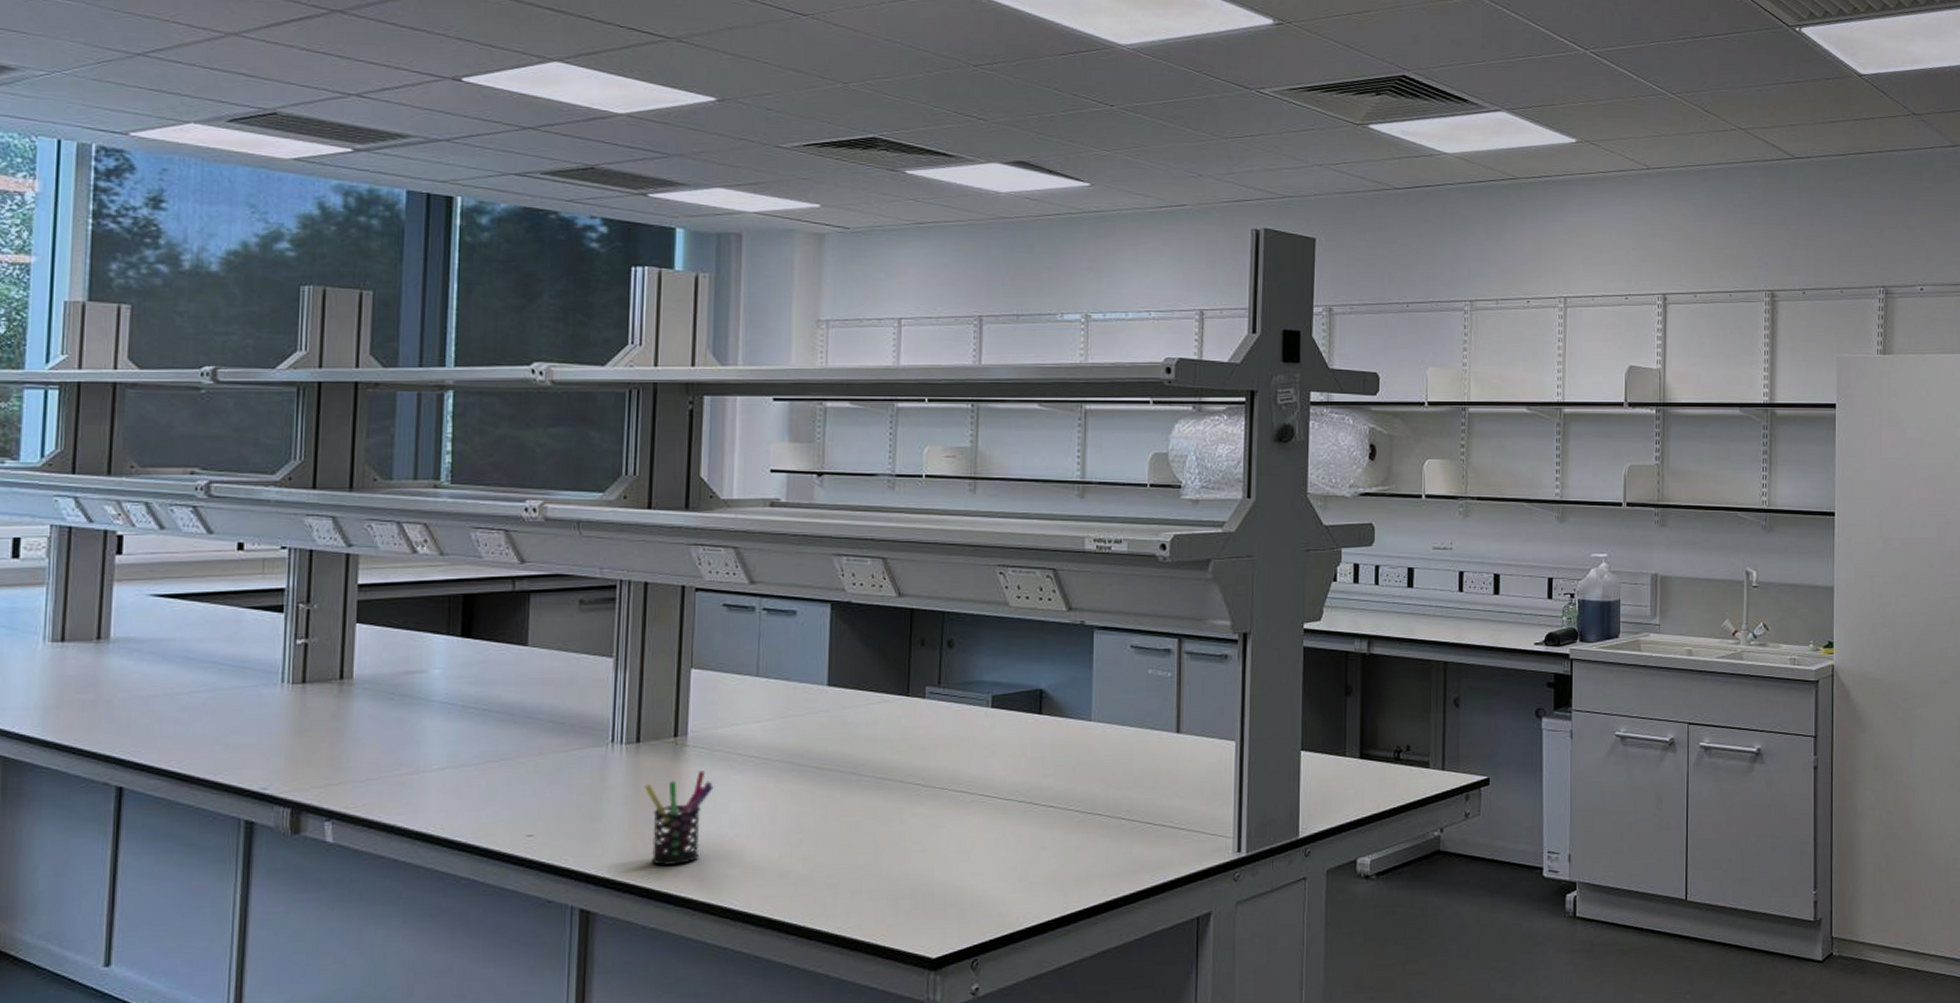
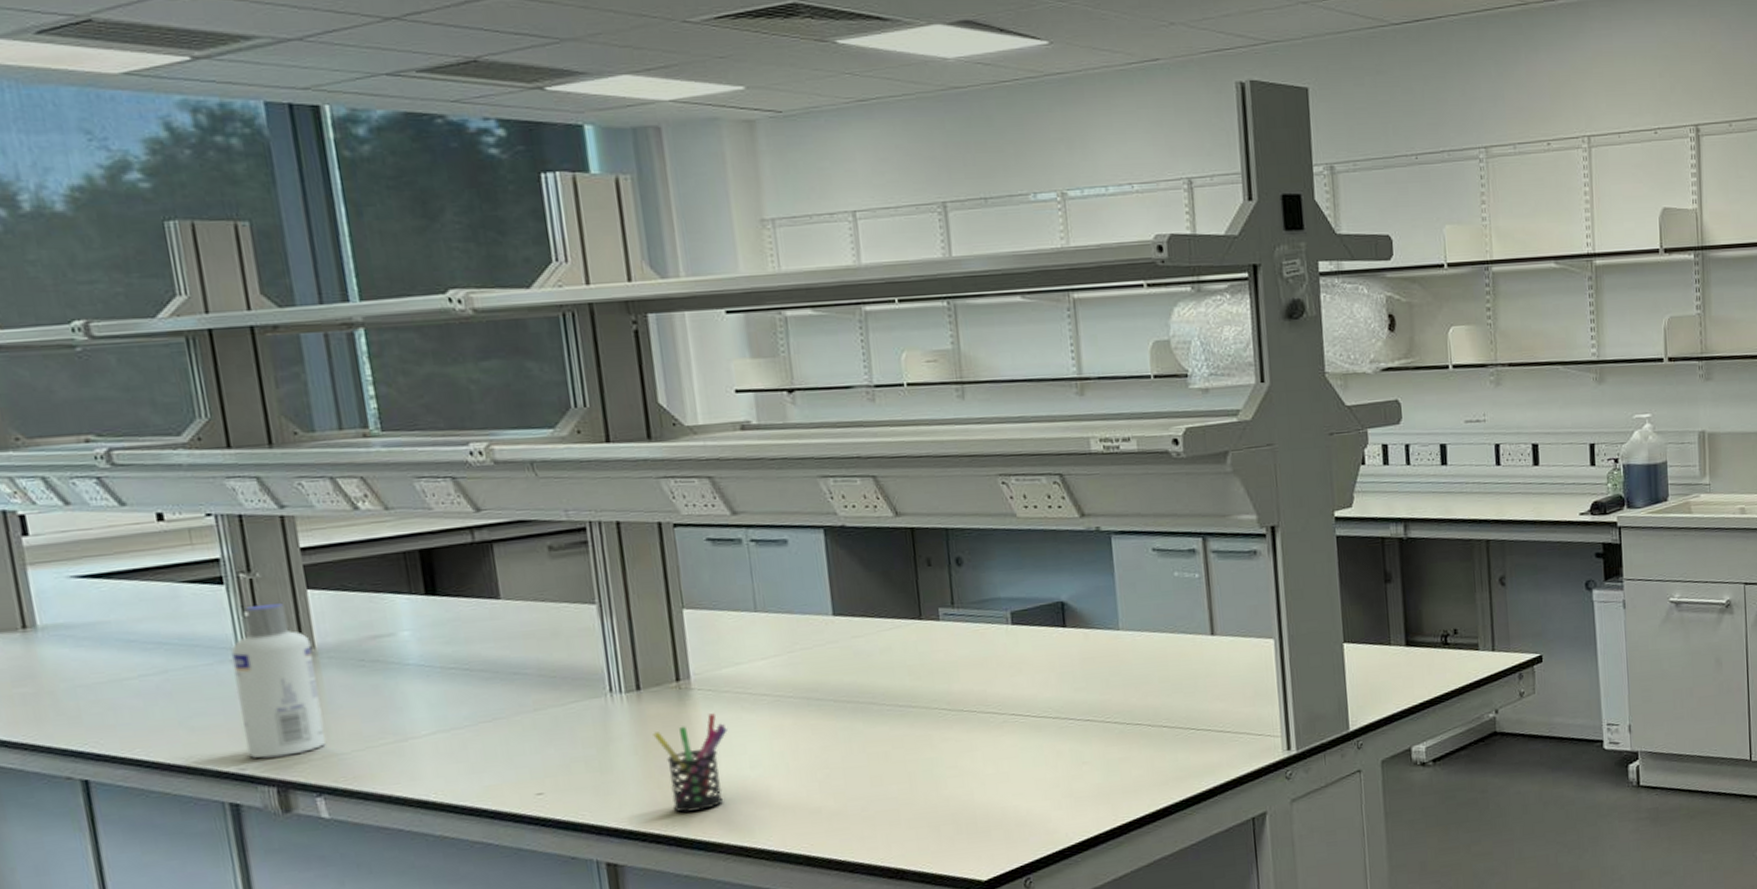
screw cap bottle: none [271,633,350,780] -> present [230,603,327,759]

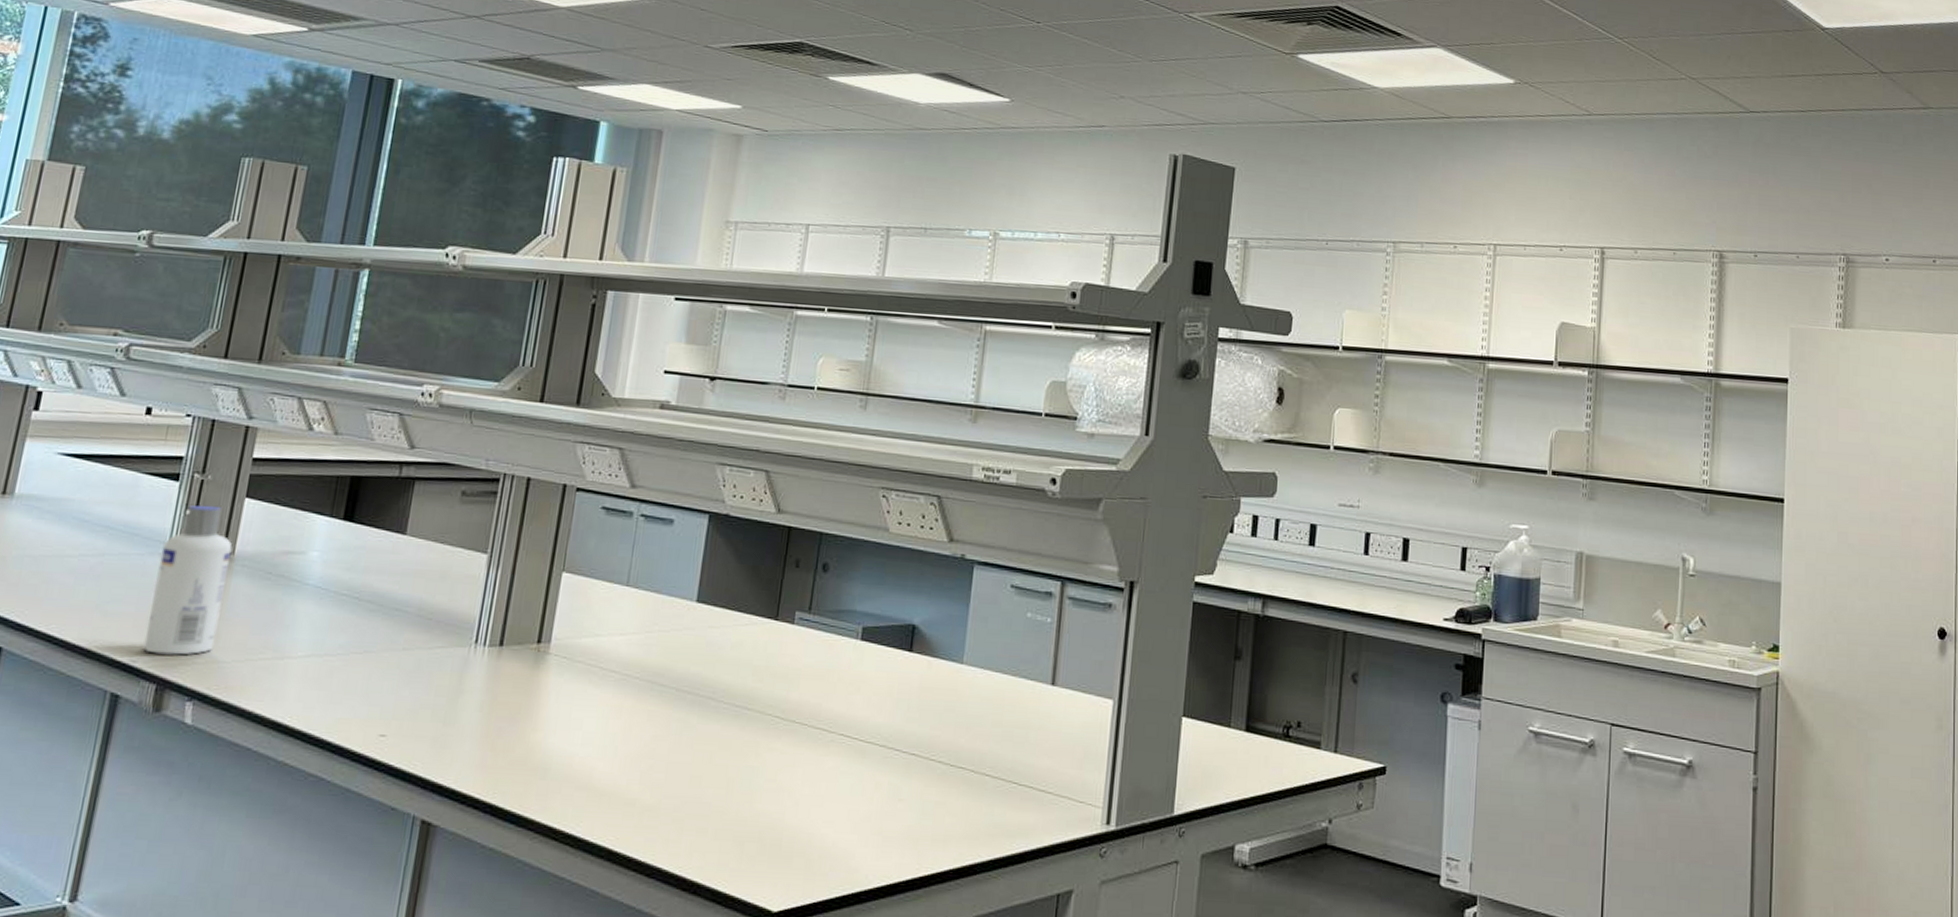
pen holder: present [653,713,727,813] -> none [498,682,570,781]

